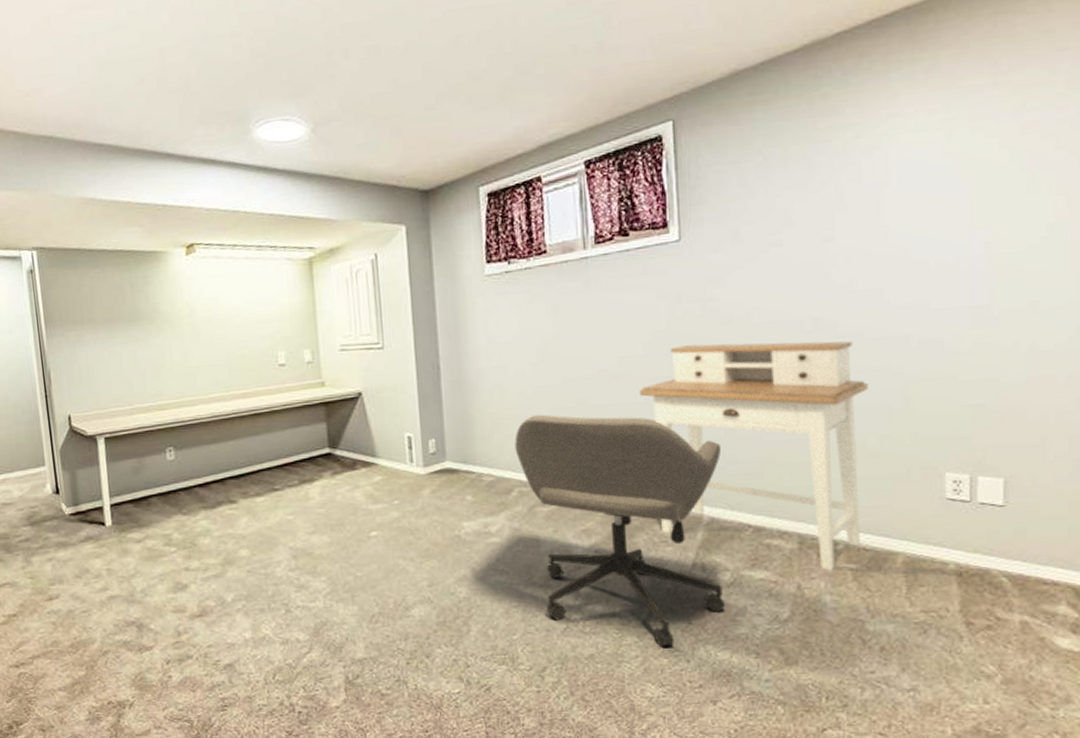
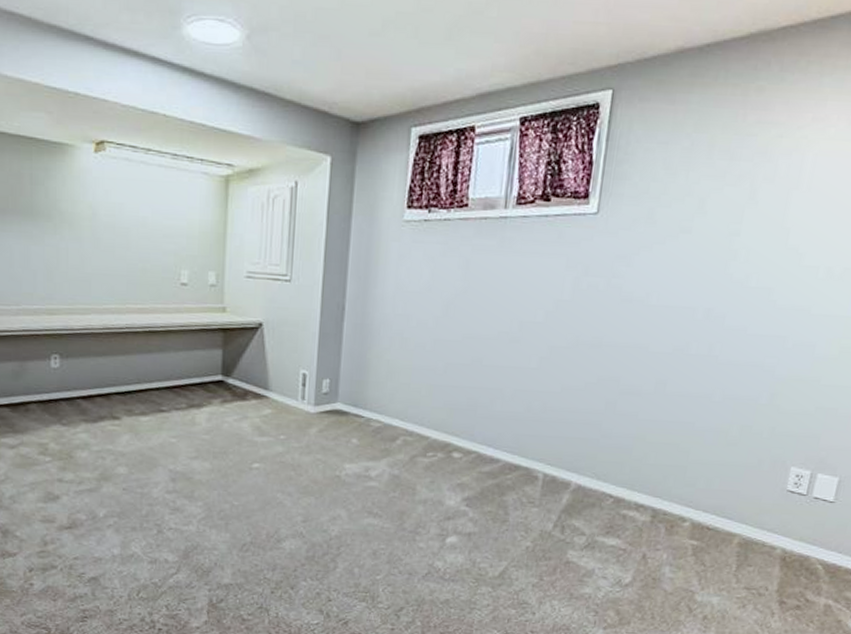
office chair: present [514,414,726,647] -> none [406,367,599,599]
desk: present [639,341,868,571] -> none [531,318,742,545]

